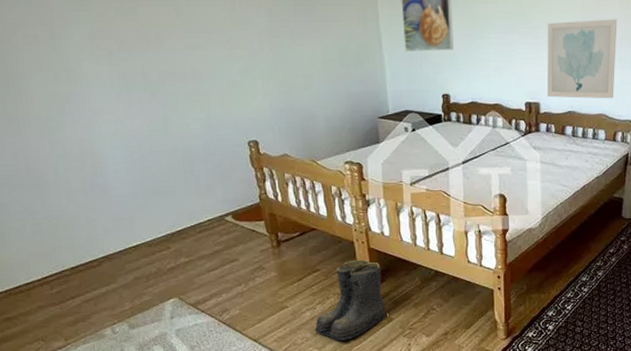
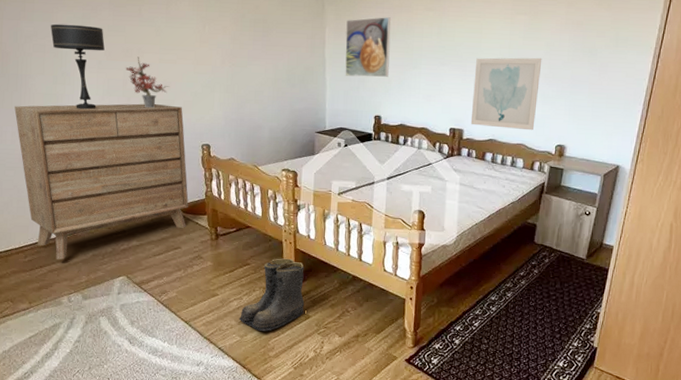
dresser: none [10,98,241,287] -> present [14,103,189,260]
table lamp: none [41,8,114,111] -> present [51,23,105,110]
potted plant: none [144,43,201,103] -> present [125,57,170,108]

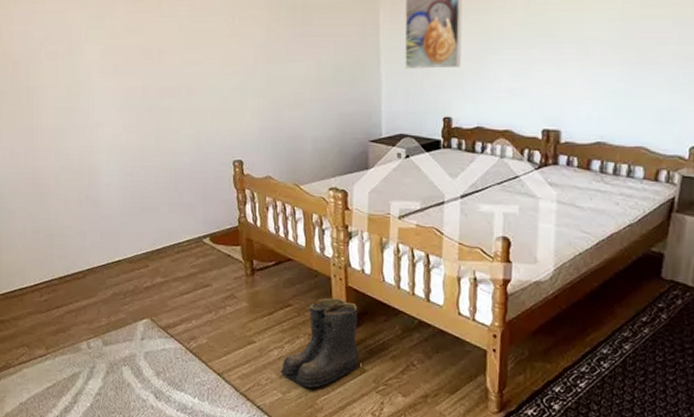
dresser: present [14,103,189,260] -> none [27,114,219,299]
table lamp: present [51,23,105,110] -> none [63,25,122,124]
potted plant: present [125,57,170,108] -> none [145,59,195,118]
wall art: present [470,57,542,131] -> none [570,30,669,129]

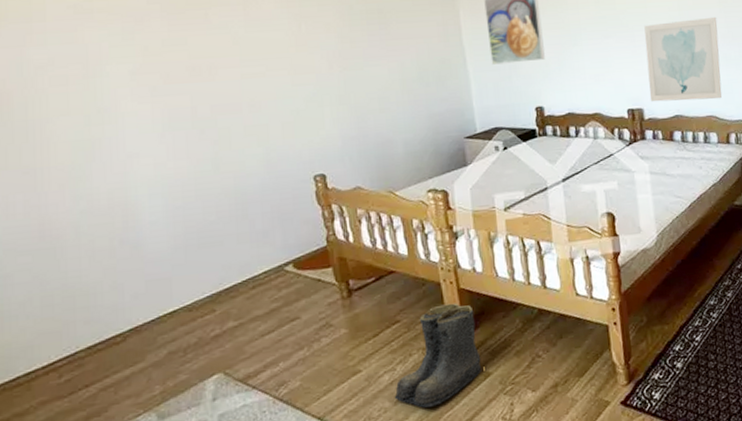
wall art: none [570,30,669,129] -> present [644,16,722,103]

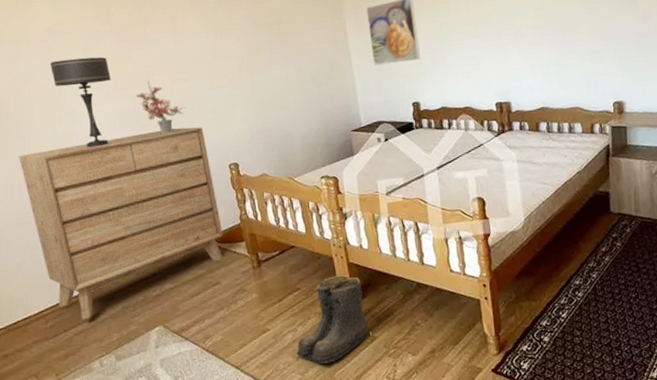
dresser: none [26,131,304,370] -> present [19,127,223,319]
table lamp: none [75,42,159,155] -> present [50,56,111,148]
potted plant: none [193,74,260,139] -> present [136,81,186,134]
wall art: present [644,16,722,103] -> none [511,13,586,96]

